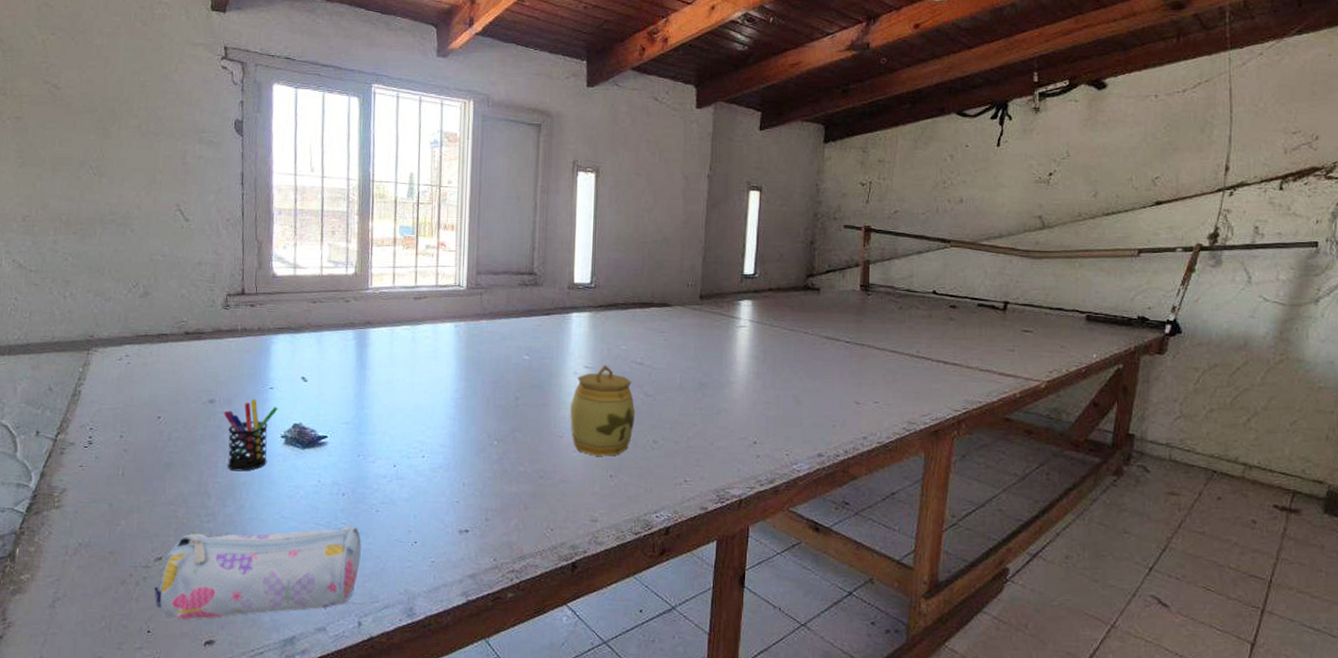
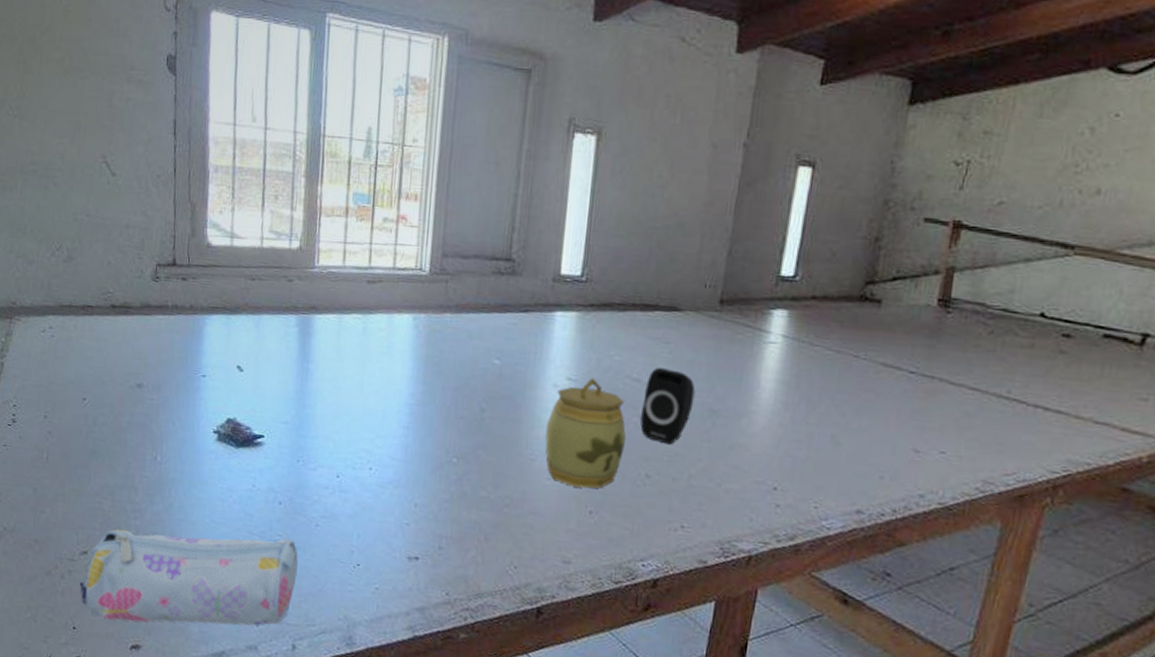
pen holder: present [223,399,278,472] -> none [152,387,211,467]
speaker: none [646,352,687,414] -> present [640,367,696,445]

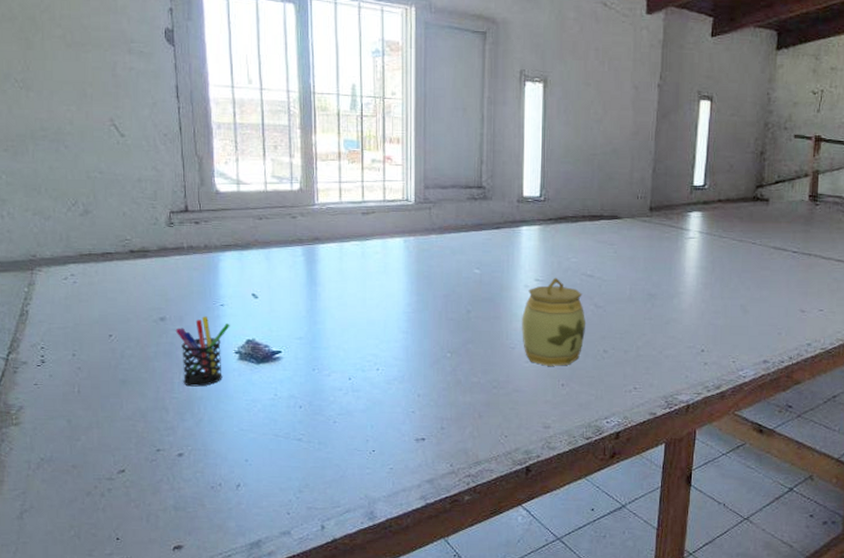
pencil case: present [79,529,298,626] -> none [120,436,321,527]
pen holder: none [152,387,211,467] -> present [175,316,230,387]
speaker: present [640,367,696,445] -> none [596,264,637,325]

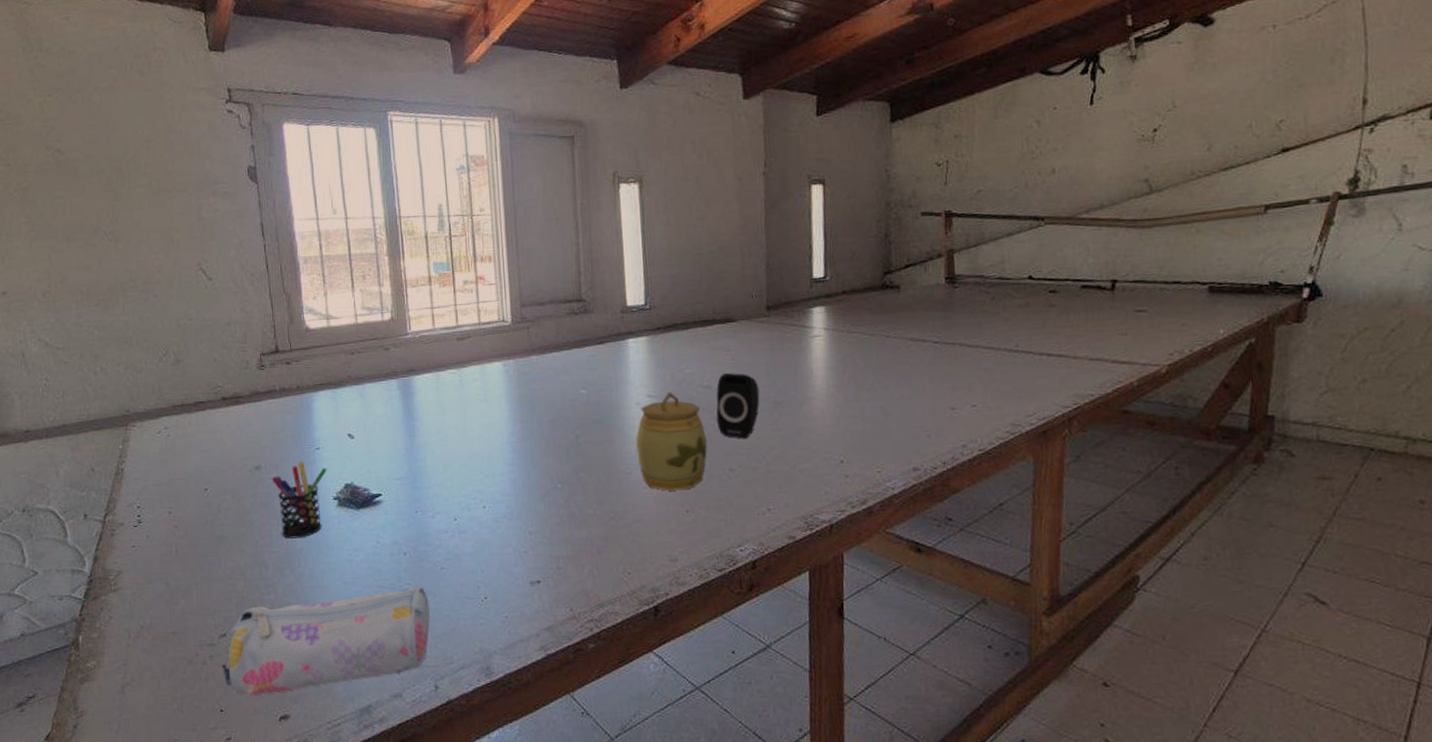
pencil case: none [120,436,321,527] -> present [222,586,430,696]
speaker: none [596,264,637,325] -> present [716,372,760,439]

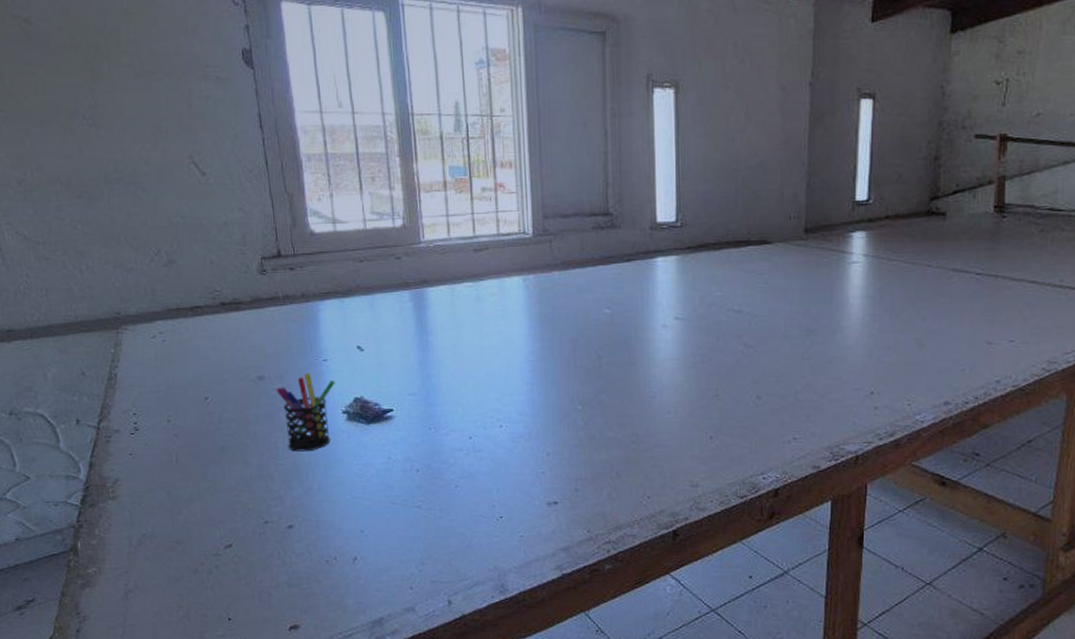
pencil case: present [222,586,430,696] -> none [228,503,444,606]
jar: present [636,391,708,491] -> none [661,314,736,416]
speaker: present [716,372,760,439] -> none [746,297,792,367]

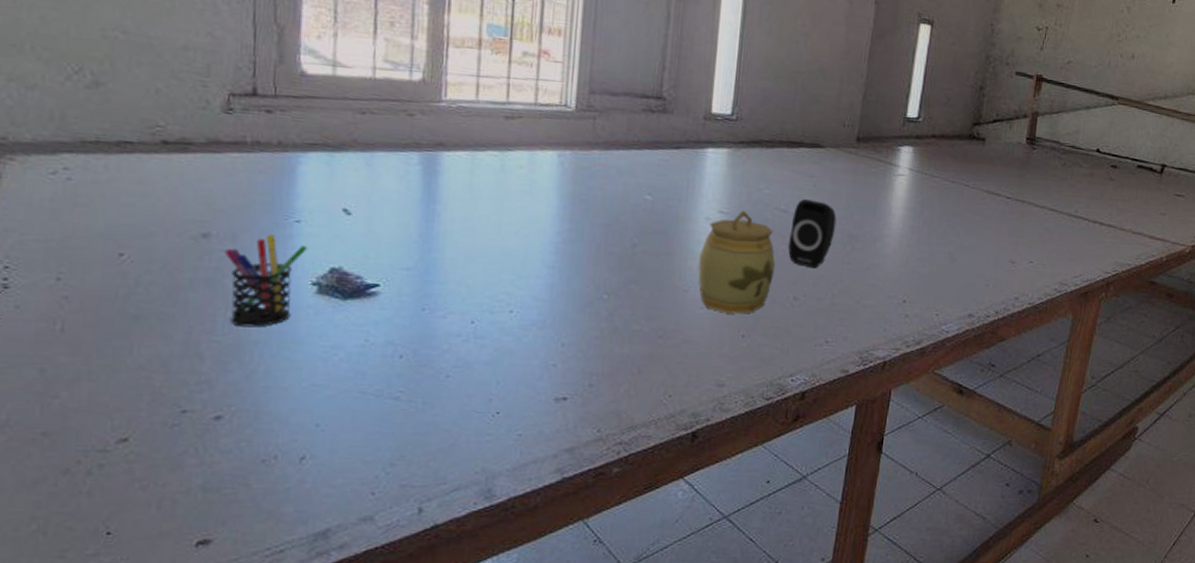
jar: none [661,314,736,416] -> present [698,210,776,314]
speaker: none [746,297,792,367] -> present [788,198,837,269]

